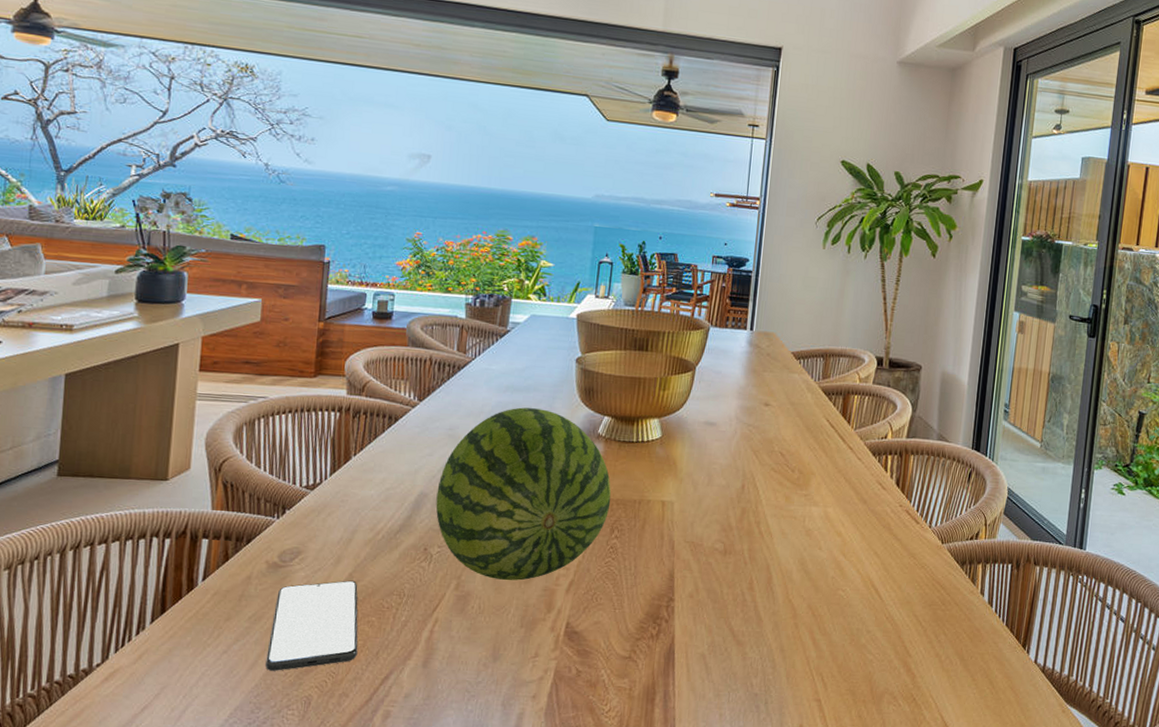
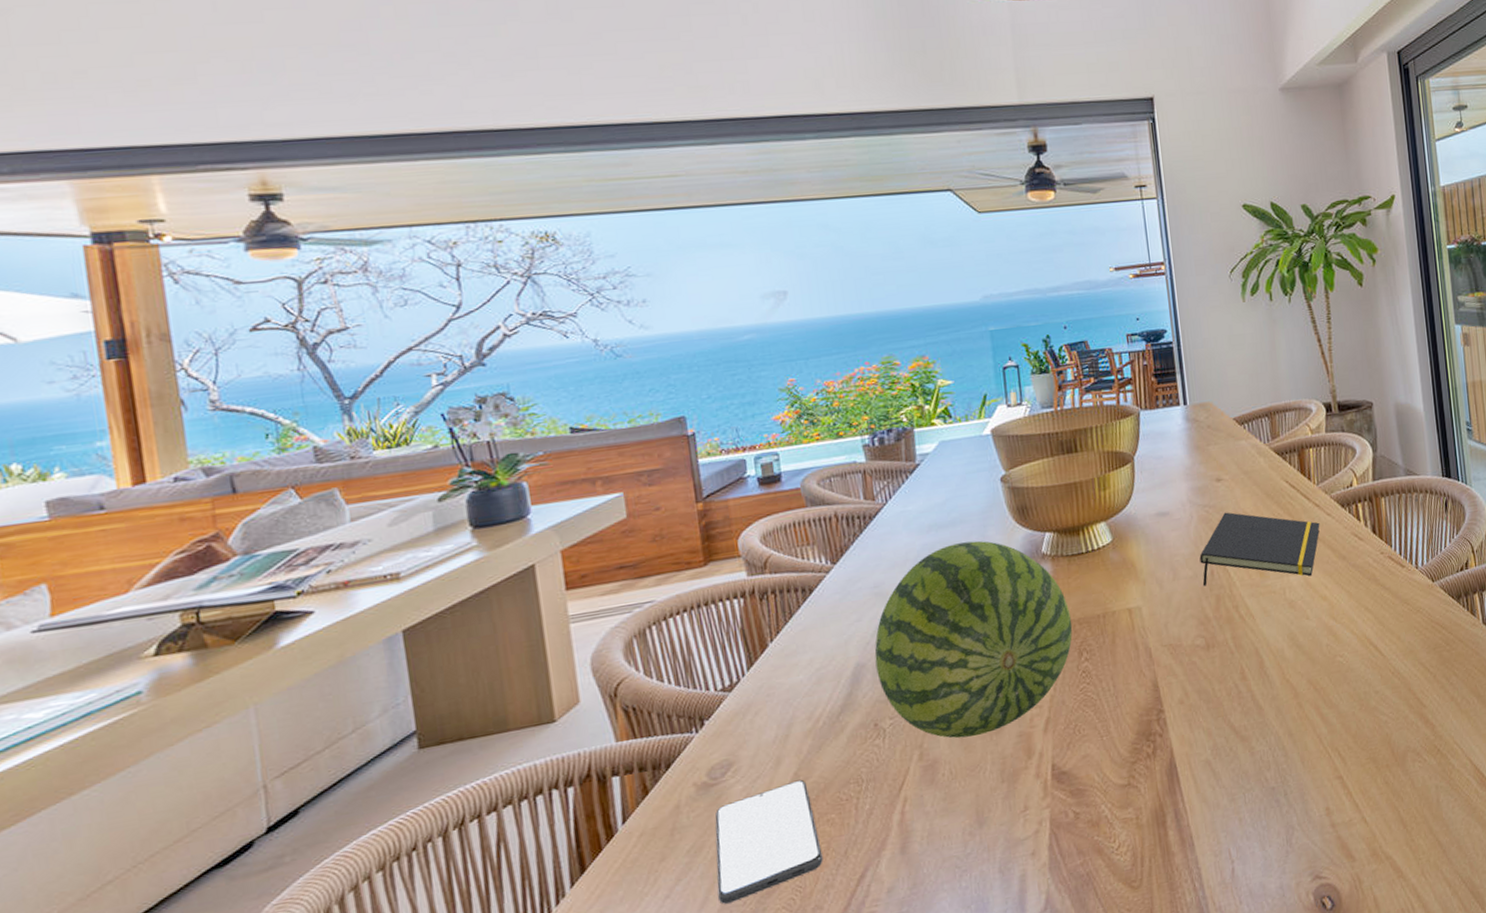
notepad: none [732,435,850,511] -> present [1199,512,1320,587]

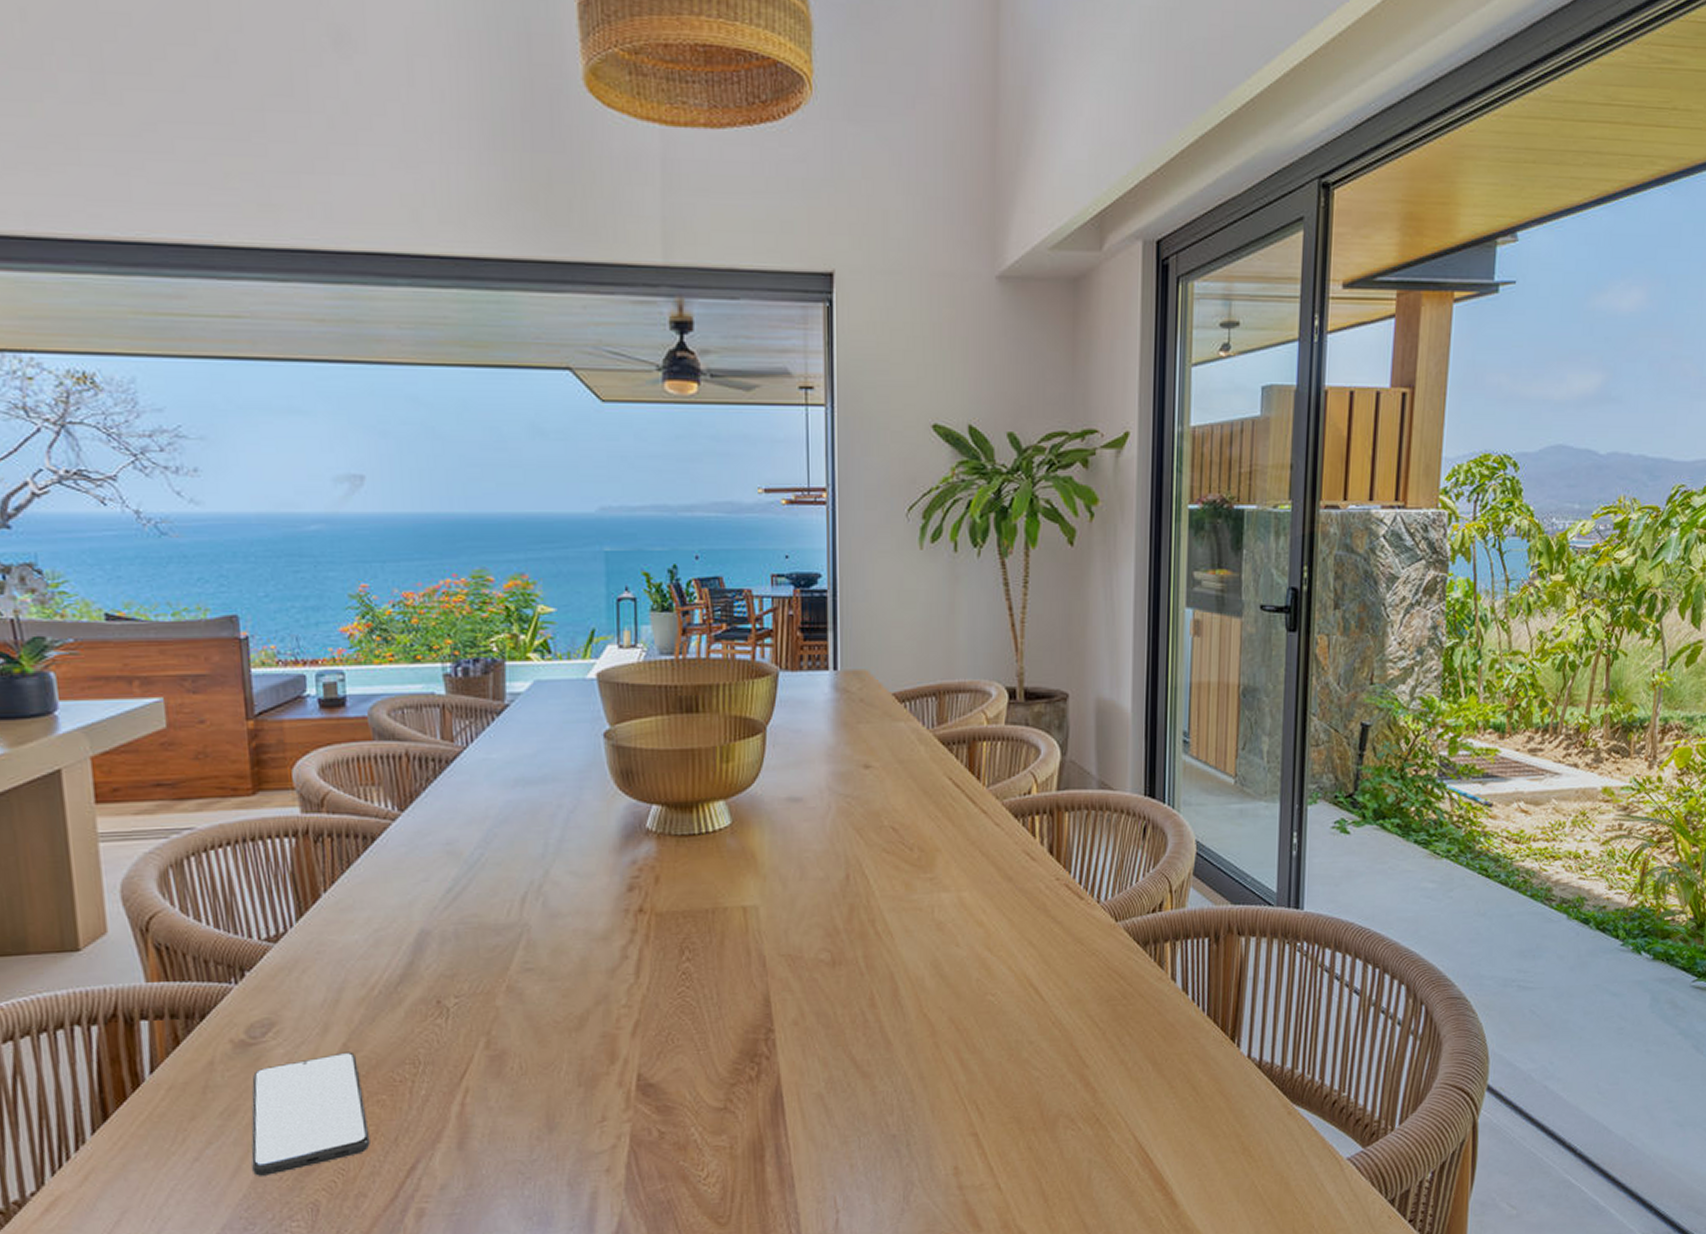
fruit: present [874,540,1073,738] -> none [442,804,675,1030]
notepad: present [1199,512,1320,587] -> none [834,806,985,896]

